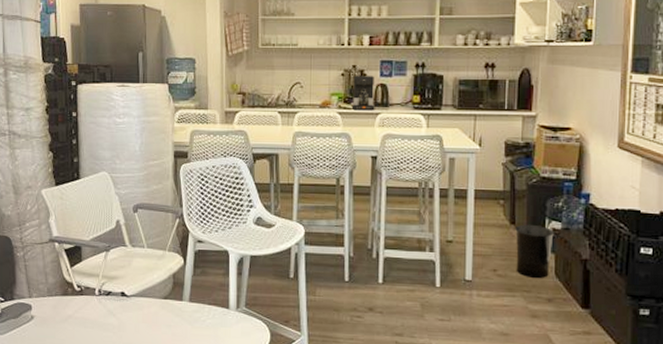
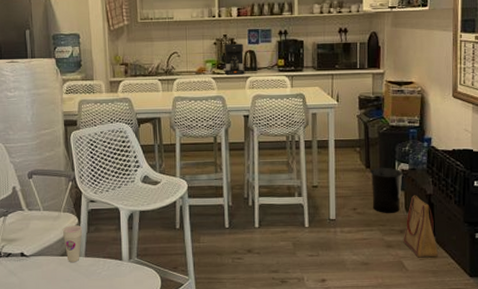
cup: none [166,266,188,307] -> present [62,225,83,262]
shopping bag: none [551,259,594,334] -> present [403,195,439,258]

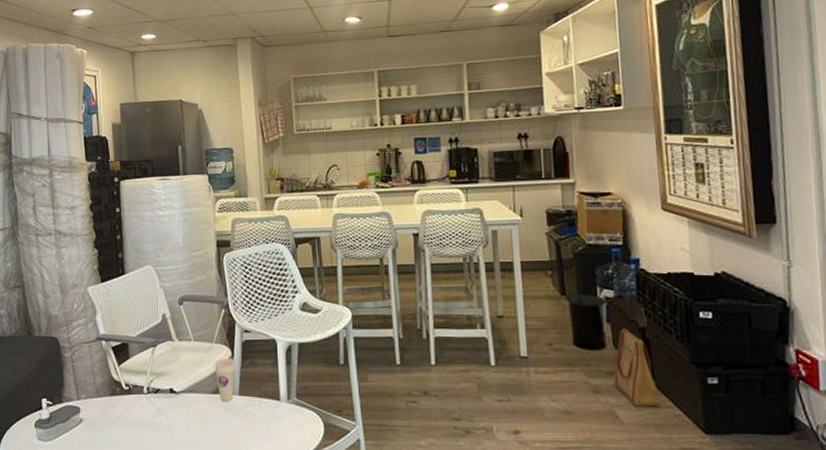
coffee maker: present [224,43,245,75] -> none [388,153,412,189]

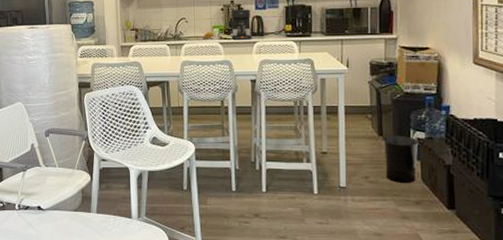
cup: present [214,358,236,401] -> none [75,182,95,218]
coffee maker: none [388,153,412,189] -> present [231,9,252,40]
shopping bag: present [613,328,662,407] -> none [419,165,460,232]

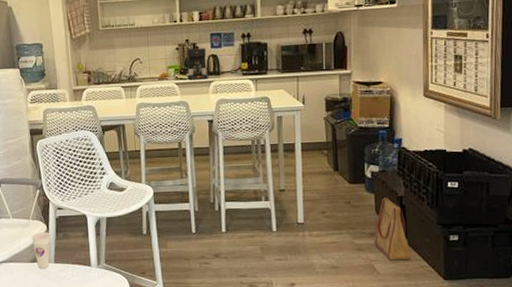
cup: none [75,182,95,218] -> present [31,232,51,268]
waste bin: present [383,135,419,183] -> none [339,169,373,216]
shopping bag: none [419,165,460,232] -> present [374,197,412,261]

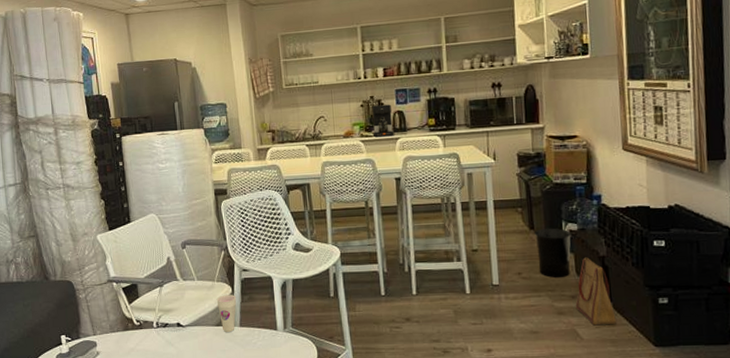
waste bin: none [339,169,373,216] -> present [534,228,571,277]

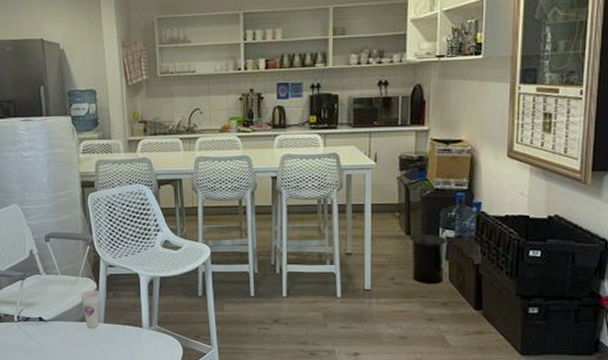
coffee maker: present [372,104,394,138] -> none [251,98,273,133]
shopping bag: present [575,257,618,326] -> none [446,265,486,333]

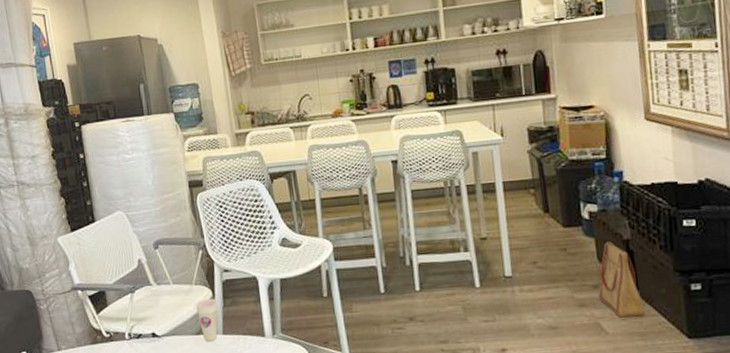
waste bin: present [411,234,447,284] -> none [550,210,591,266]
shopping bag: none [446,265,486,333] -> present [598,241,646,318]

